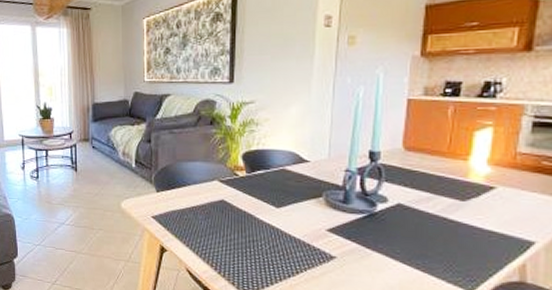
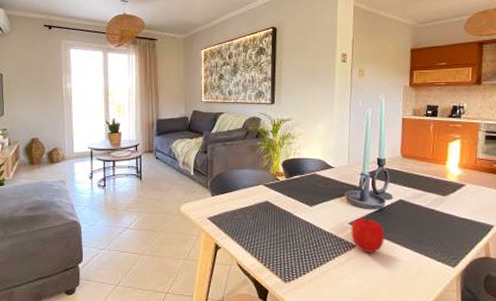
fruit: none [329,223,374,267] -> present [351,217,384,253]

